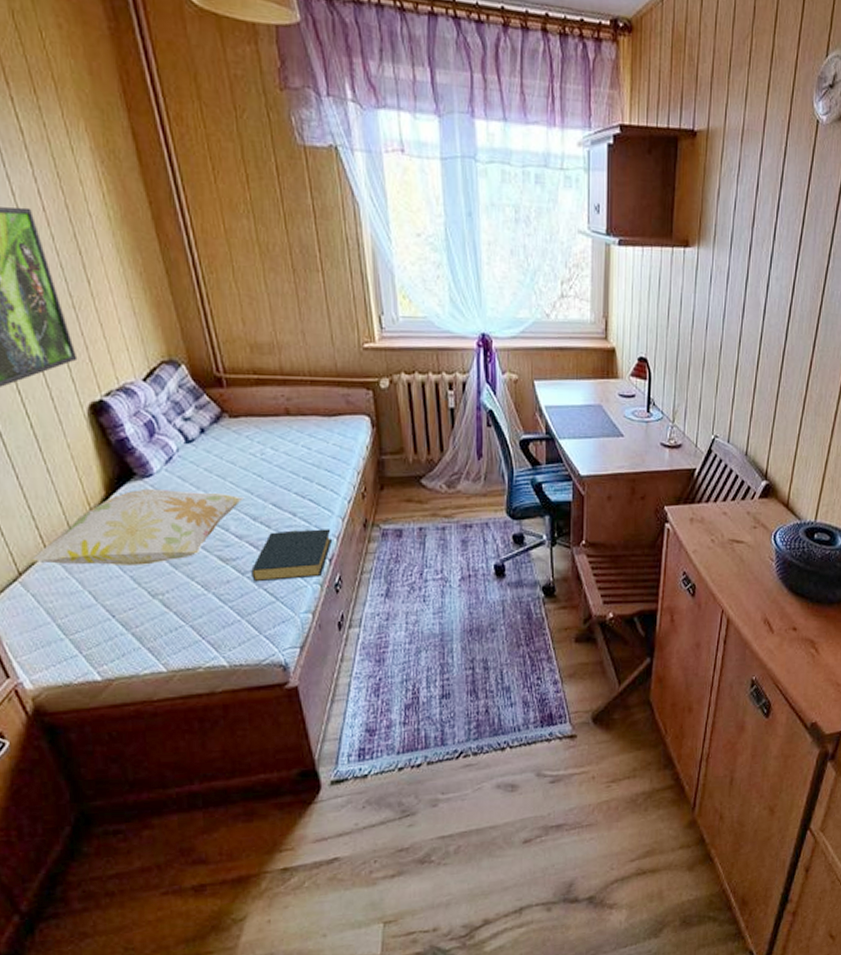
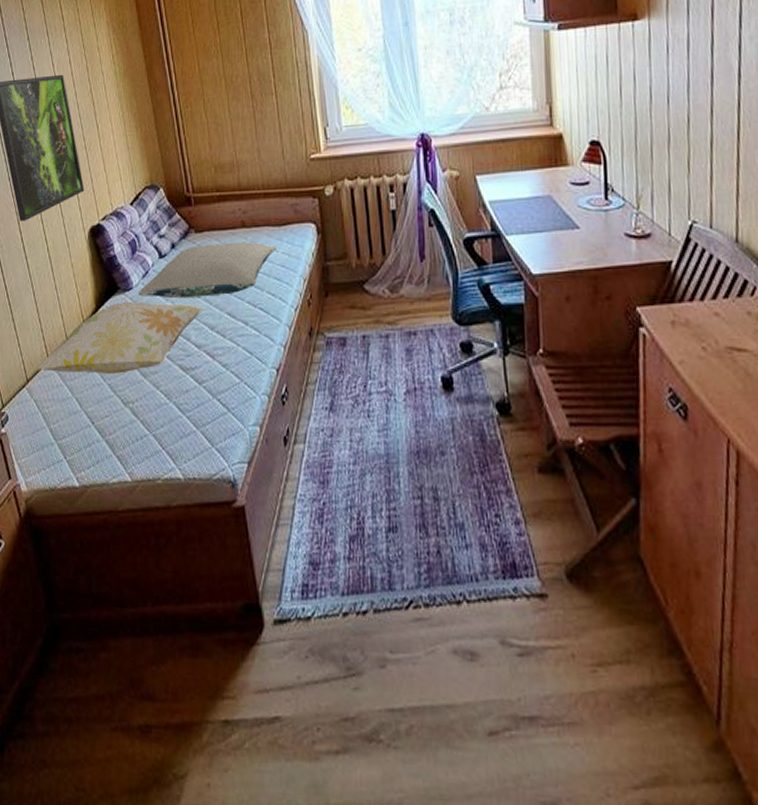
pillow: none [161,430,327,486] -> present [139,241,277,298]
hardback book: present [251,529,333,582] -> none [207,338,281,392]

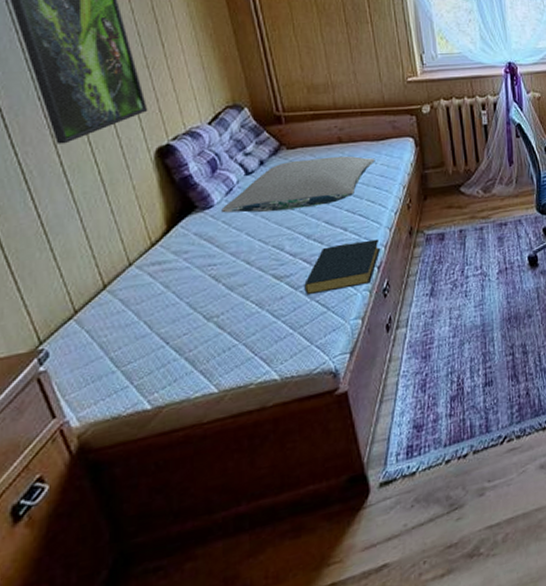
decorative pillow: present [34,301,204,374] -> none [84,217,299,300]
hardback book: none [207,338,281,392] -> present [304,239,381,295]

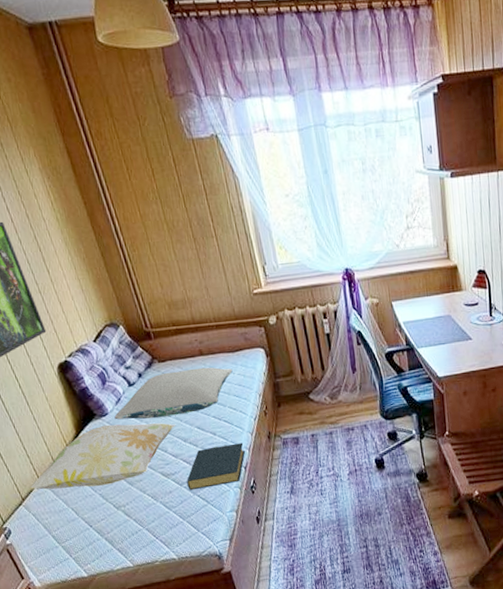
decorative pillow: none [84,217,299,300] -> present [27,423,176,490]

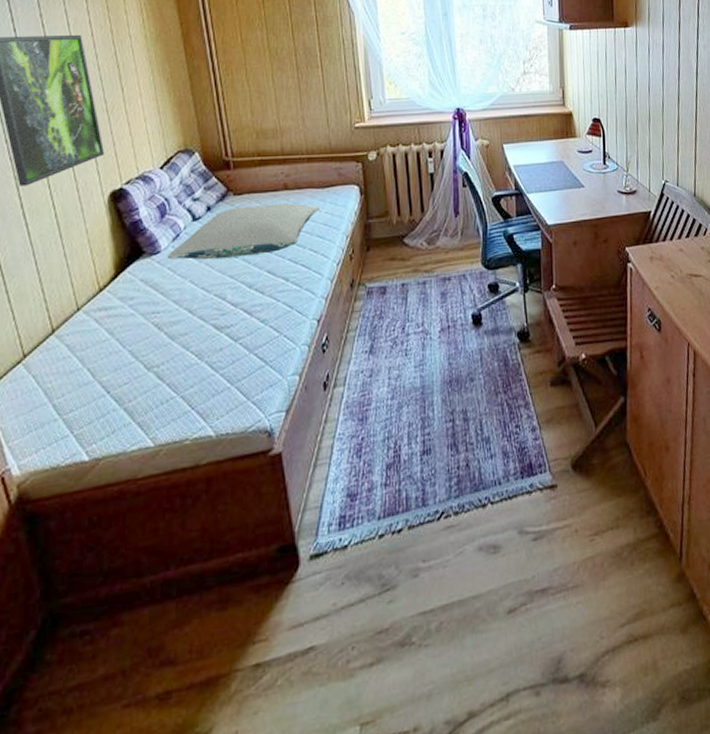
decorative pillow: present [27,423,176,490] -> none [33,264,242,344]
hardback book: present [186,442,246,491] -> none [244,291,322,348]

